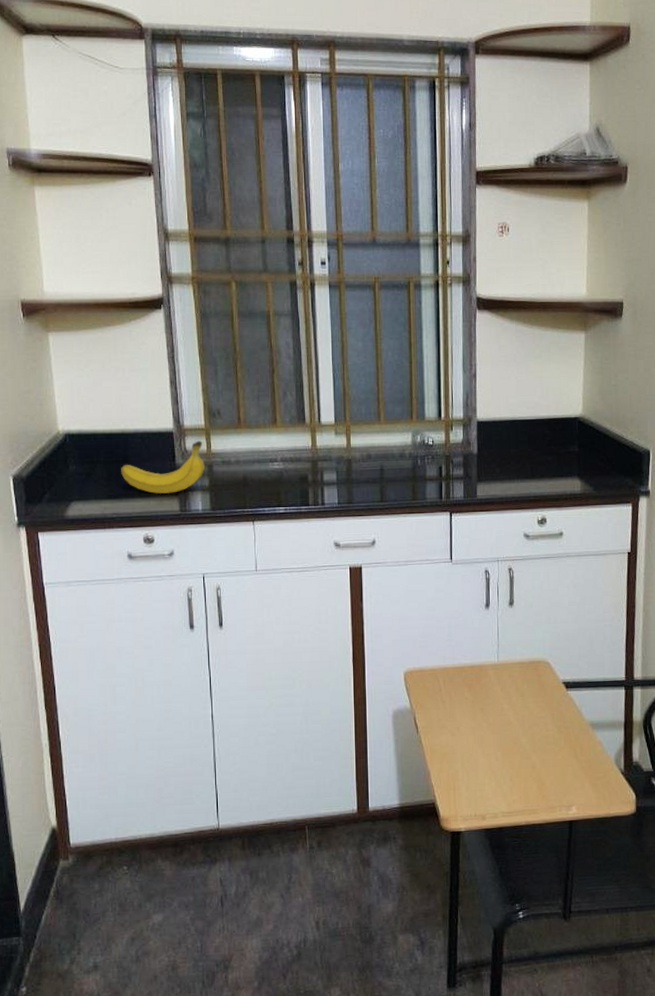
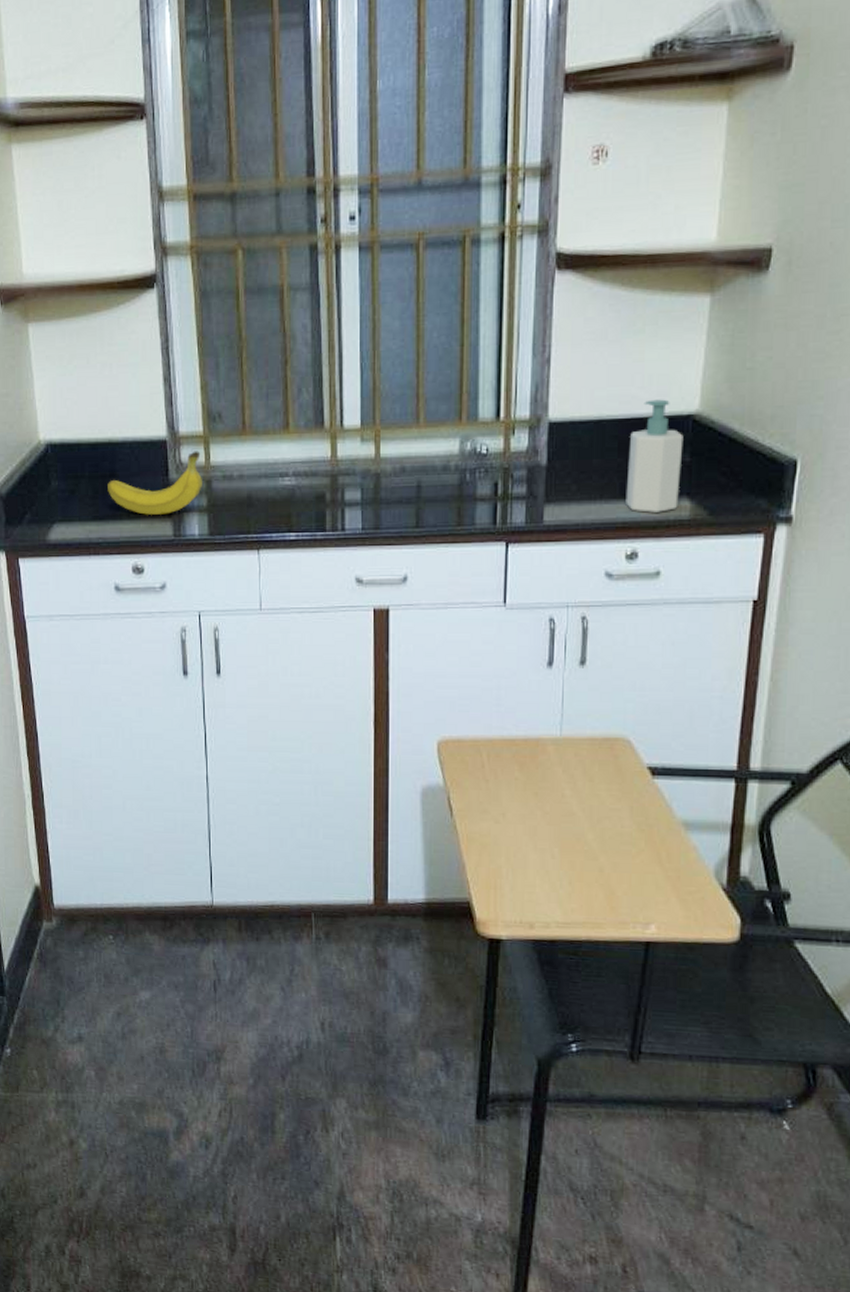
soap bottle: none [535,406,573,489] -> present [626,399,684,513]

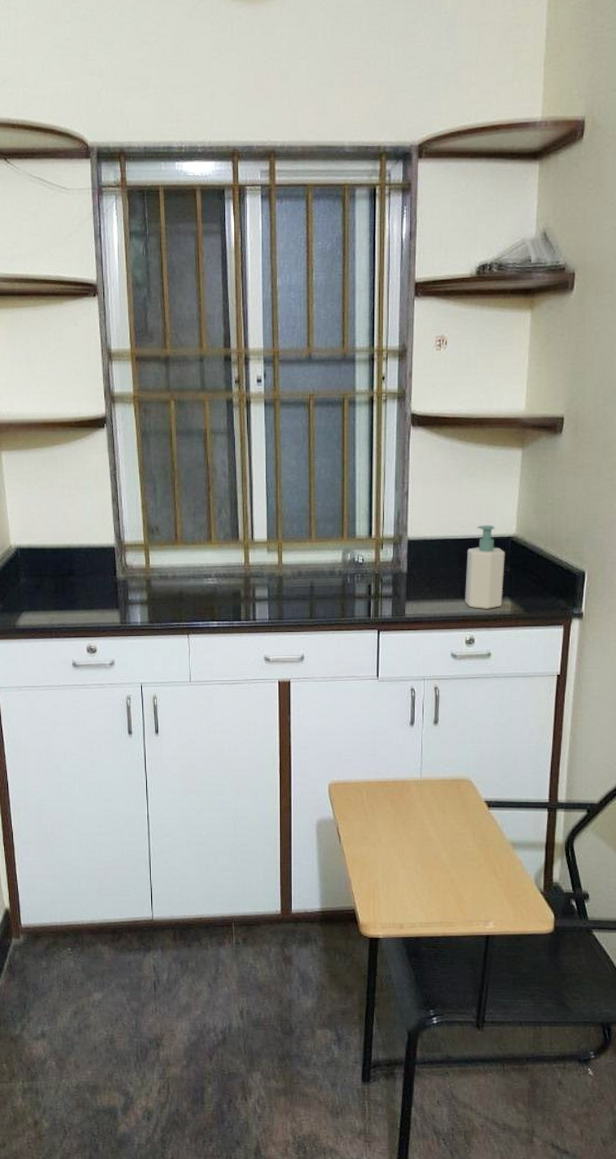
fruit: present [108,451,202,515] -> none [67,556,143,606]

